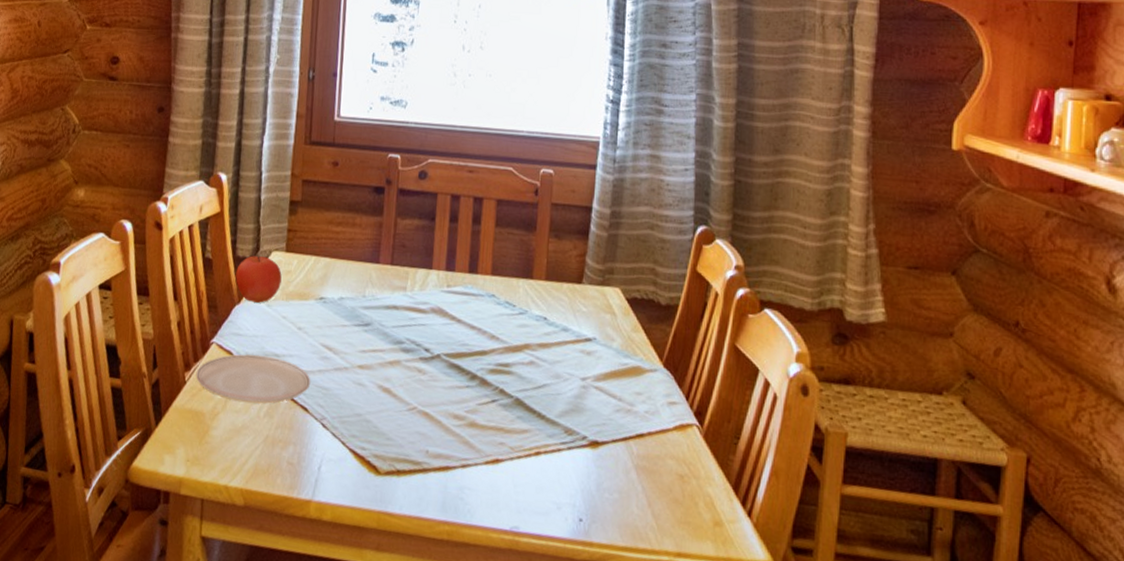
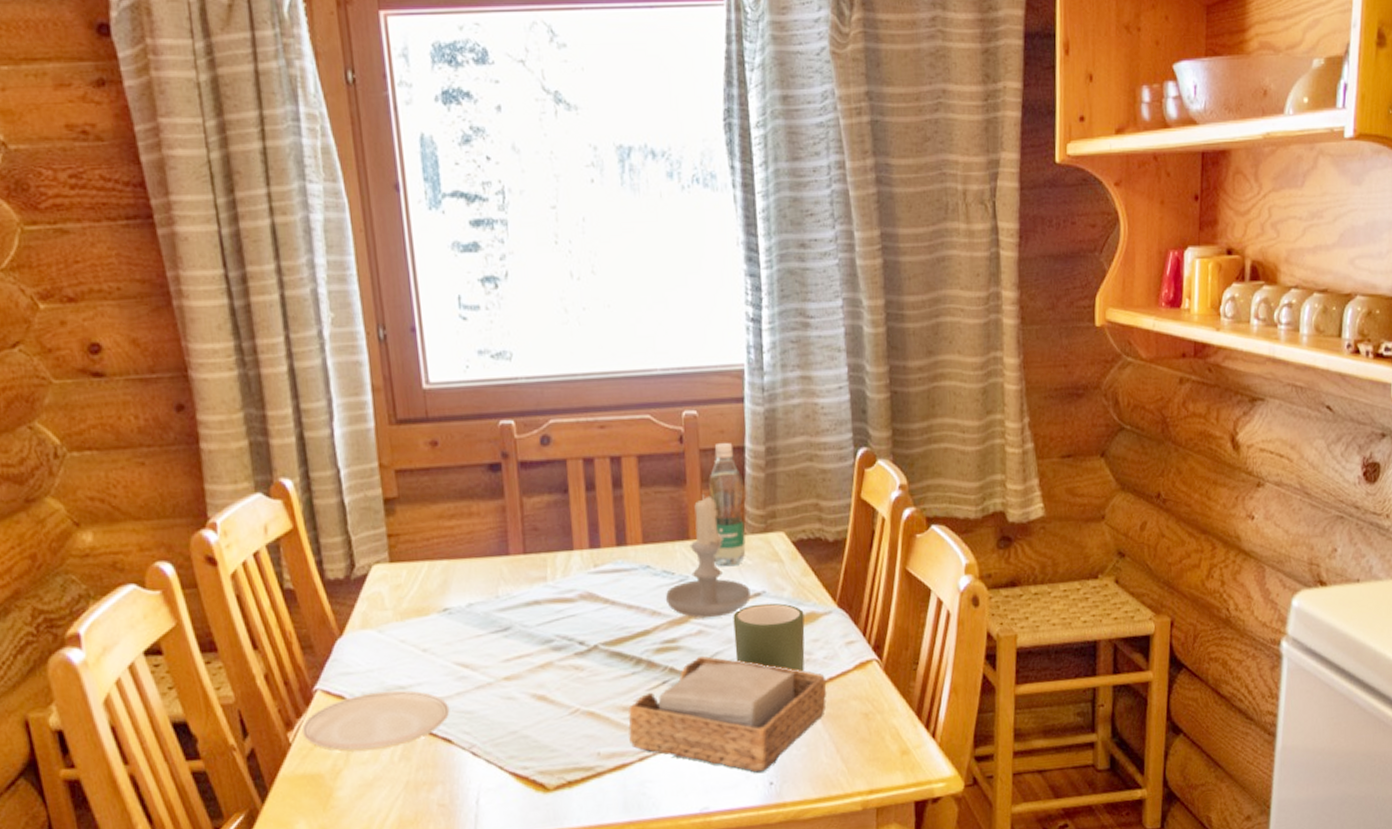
fruit: present [235,255,282,303] -> none [329,574,391,632]
napkin holder: none [455,384,645,507] -> present [628,655,827,772]
candle: none [504,241,582,353] -> present [665,493,751,618]
bottle: none [551,200,587,310] -> present [707,442,746,567]
mug: none [561,348,630,421] -> present [733,603,805,672]

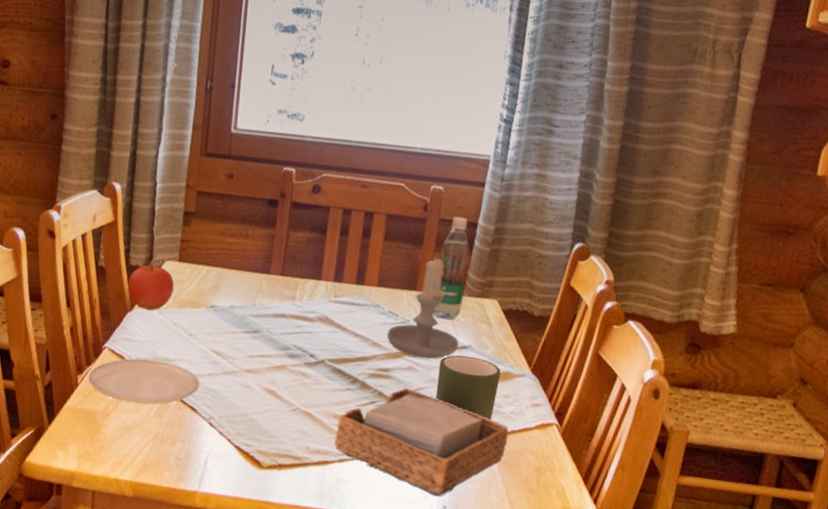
fruit: none [329,574,391,632] -> present [128,265,174,310]

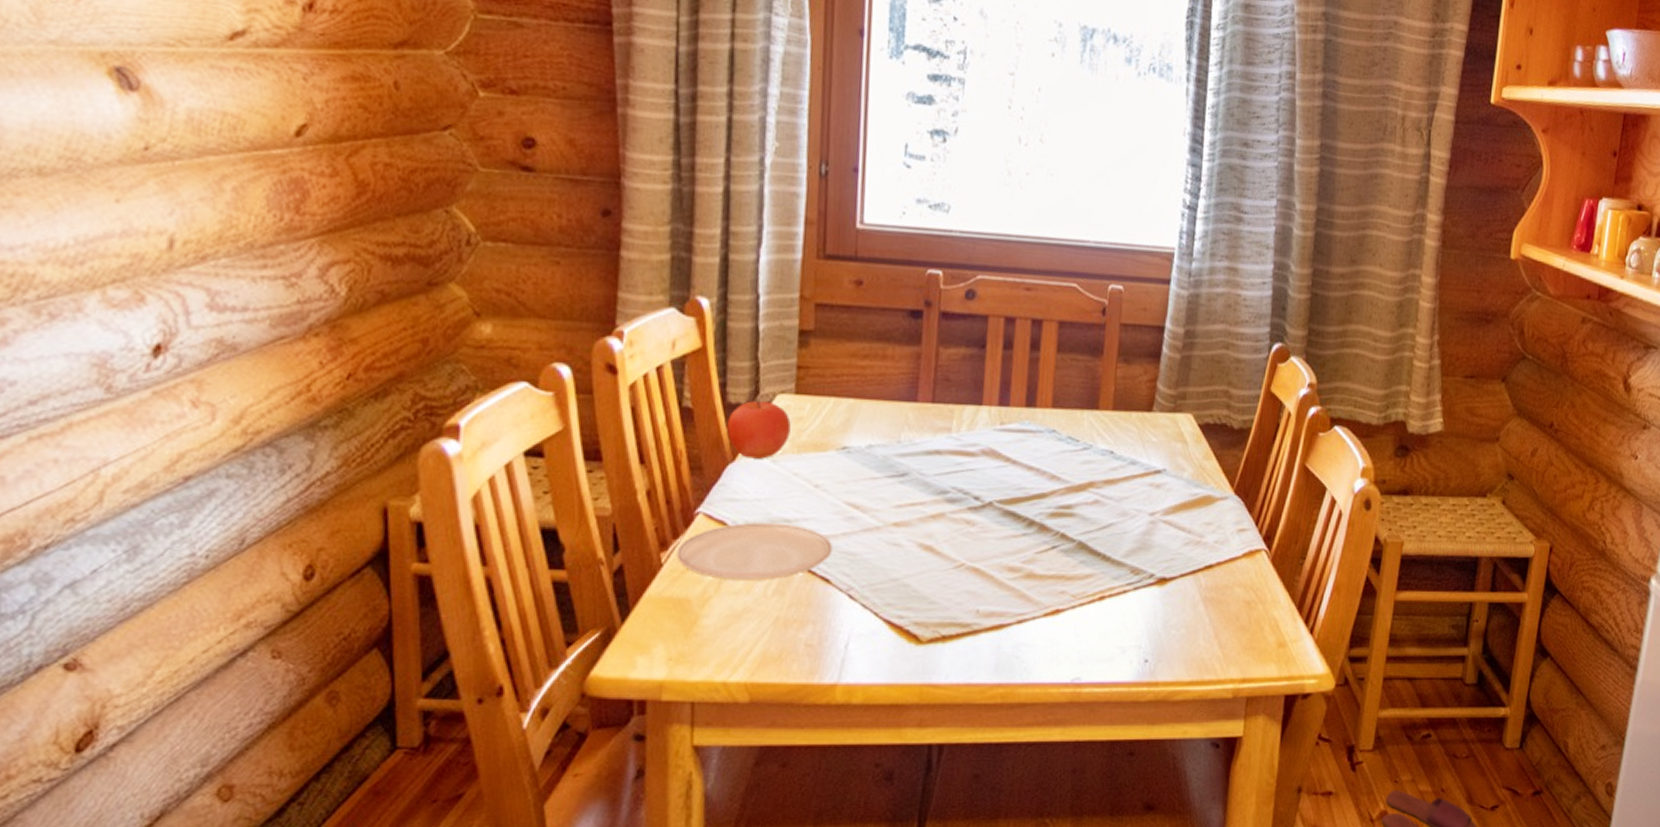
napkin holder: present [334,387,509,496] -> none [1010,525,1213,648]
candle: present [386,255,459,359] -> none [1066,366,1151,489]
bottle: present [432,216,471,320] -> none [1119,319,1159,441]
mug: present [435,355,501,421] -> none [1128,481,1201,554]

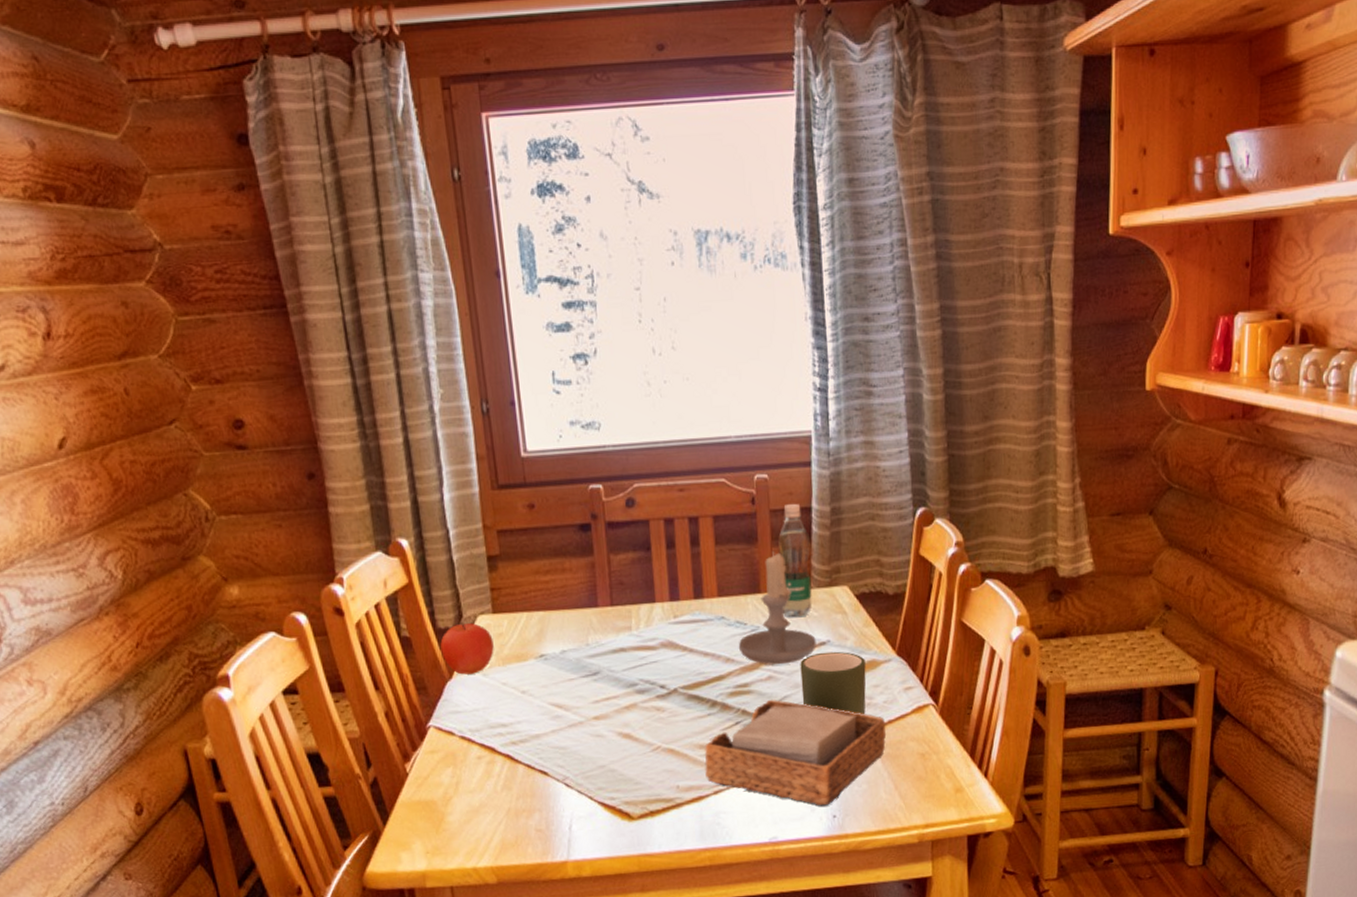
plate: present [676,522,833,582] -> none [417,727,546,782]
napkin holder: none [1010,525,1213,648] -> present [705,699,887,806]
candle: none [1066,366,1151,489] -> present [738,550,816,665]
bottle: none [1119,319,1159,441] -> present [777,503,812,618]
mug: none [1128,481,1201,554] -> present [800,651,866,715]

